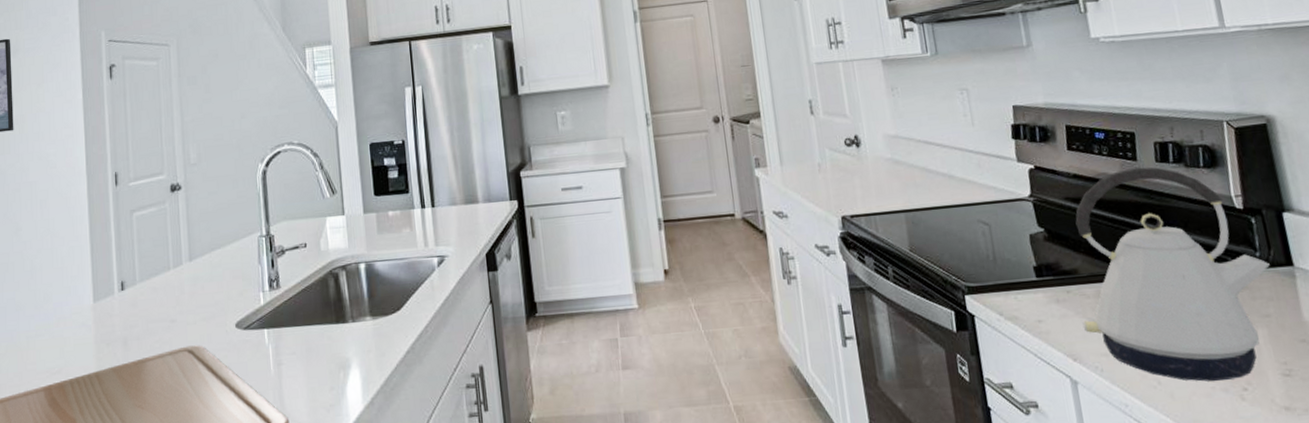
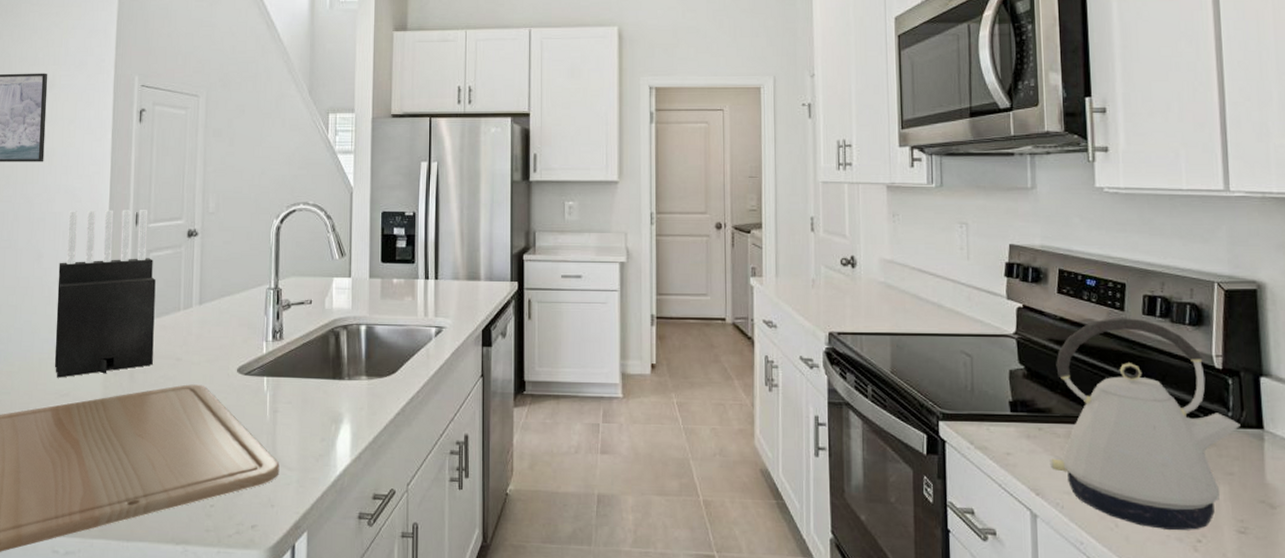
knife block: none [39,168,146,355] -> present [54,210,156,378]

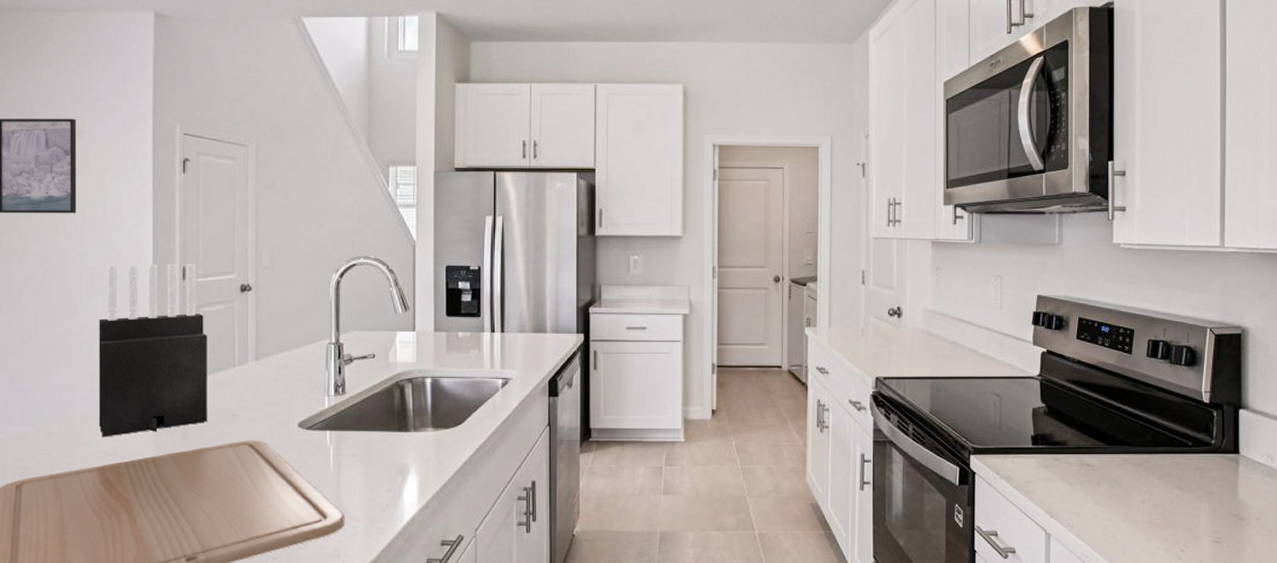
kettle: present [1049,318,1240,531] -> none [1063,360,1221,543]

